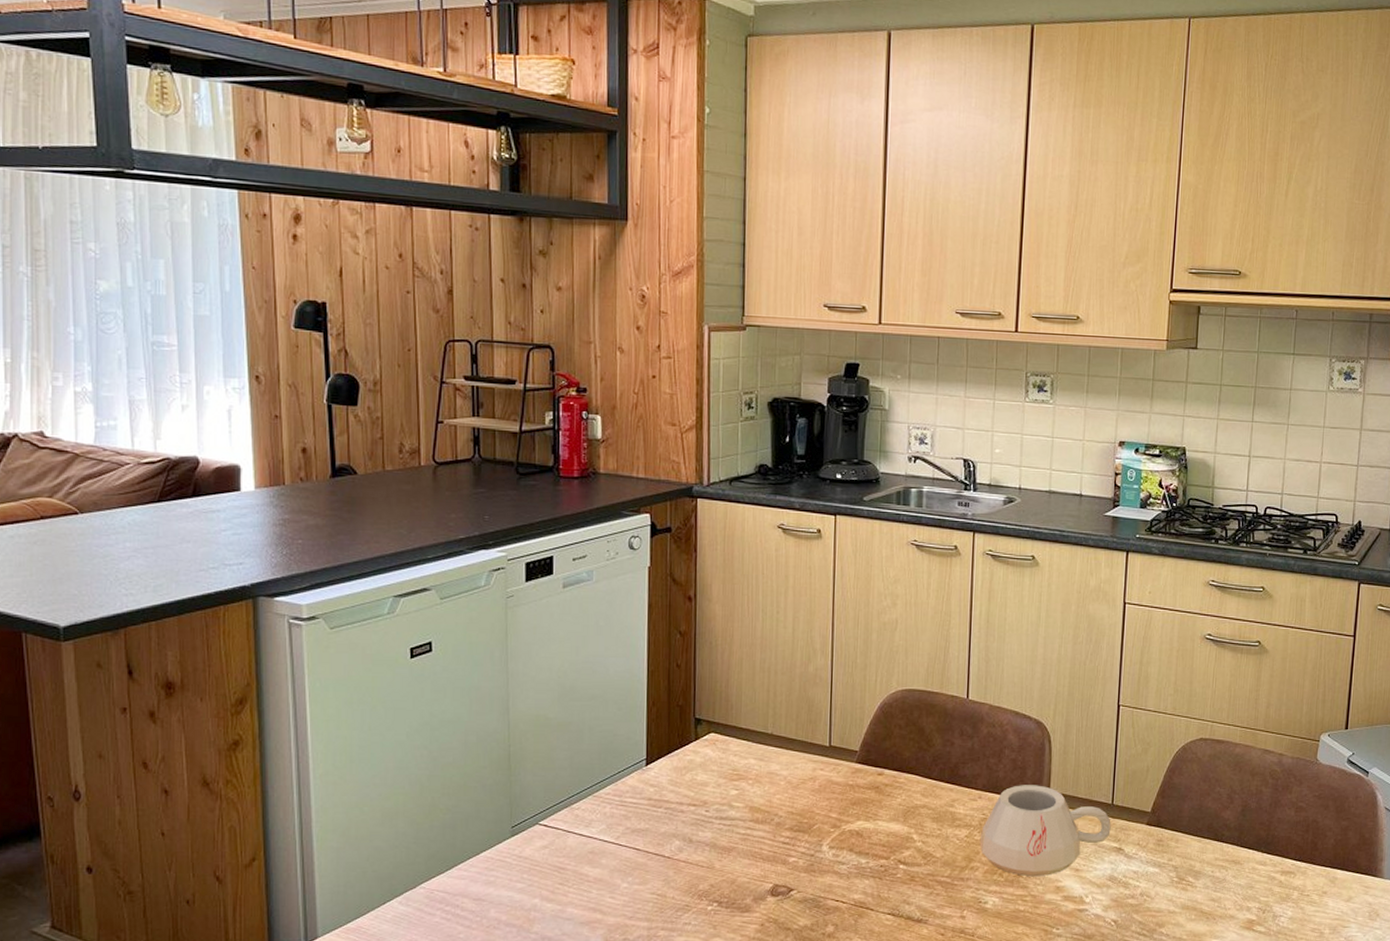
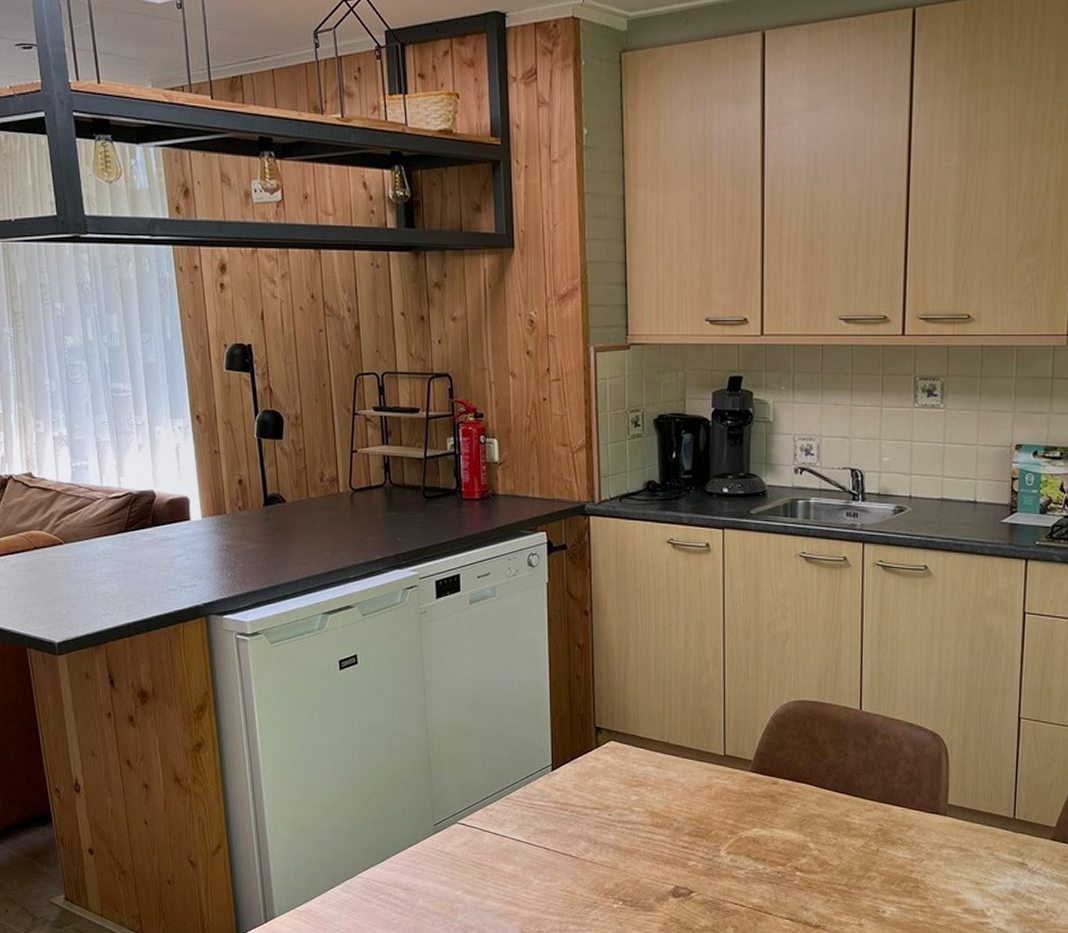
cup: present [979,785,1111,877] -> none [876,797,1013,889]

